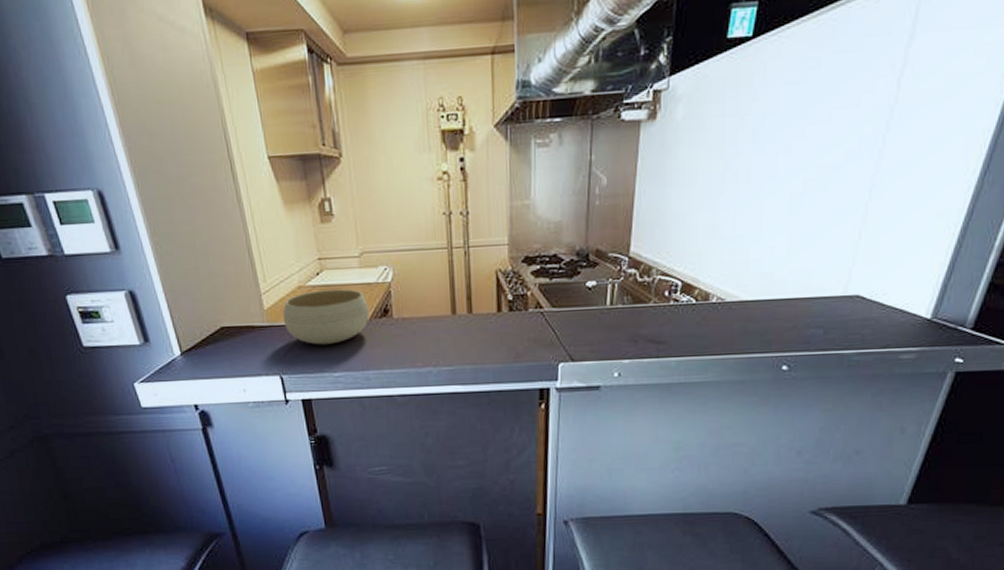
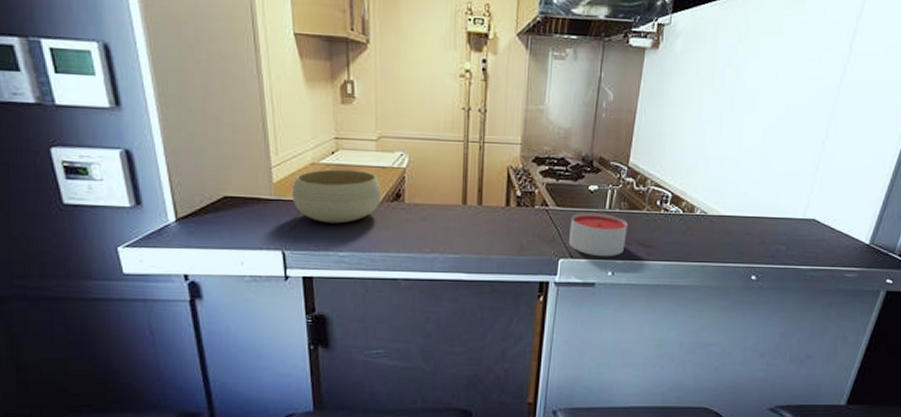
candle: none [568,310,633,358] -> present [569,212,628,257]

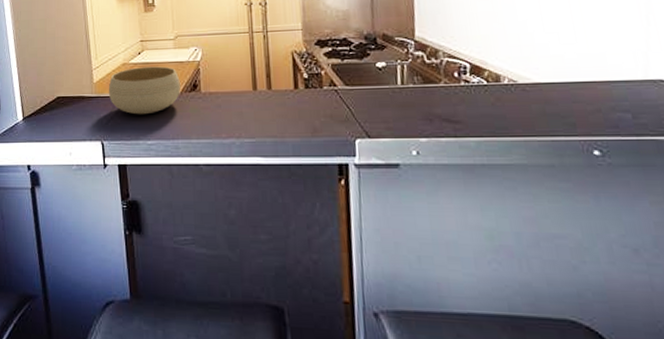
candle: present [569,212,628,257] -> none [362,89,427,136]

